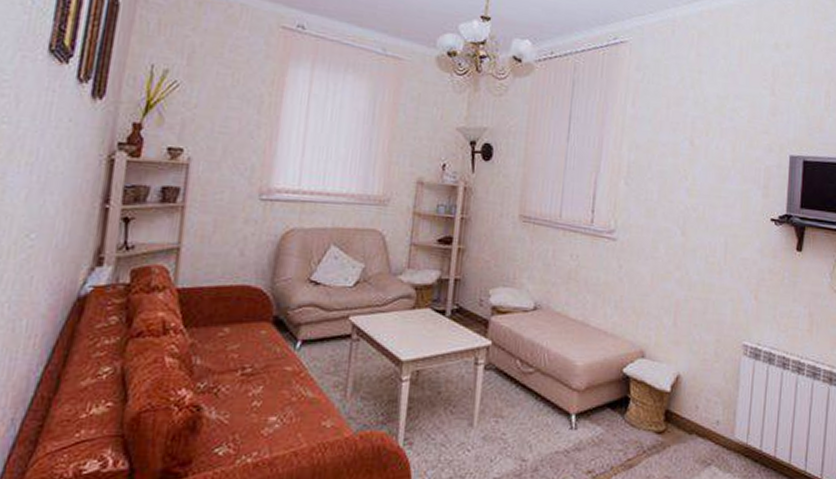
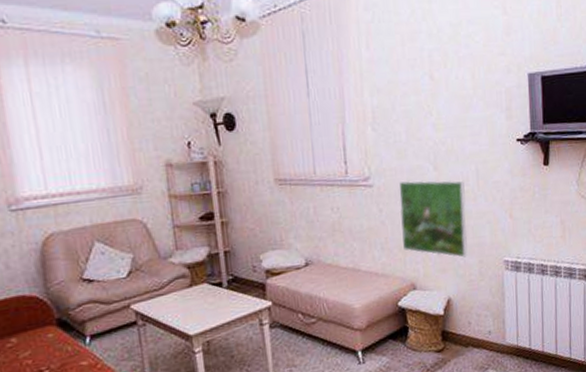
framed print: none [637,240,711,333] -> present [398,180,468,258]

